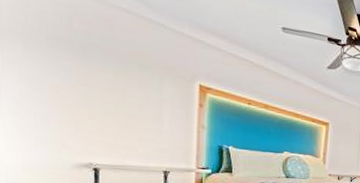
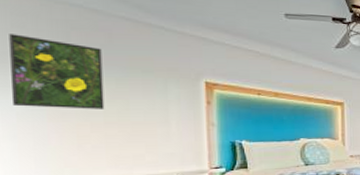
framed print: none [14,11,102,98] -> present [9,34,105,109]

